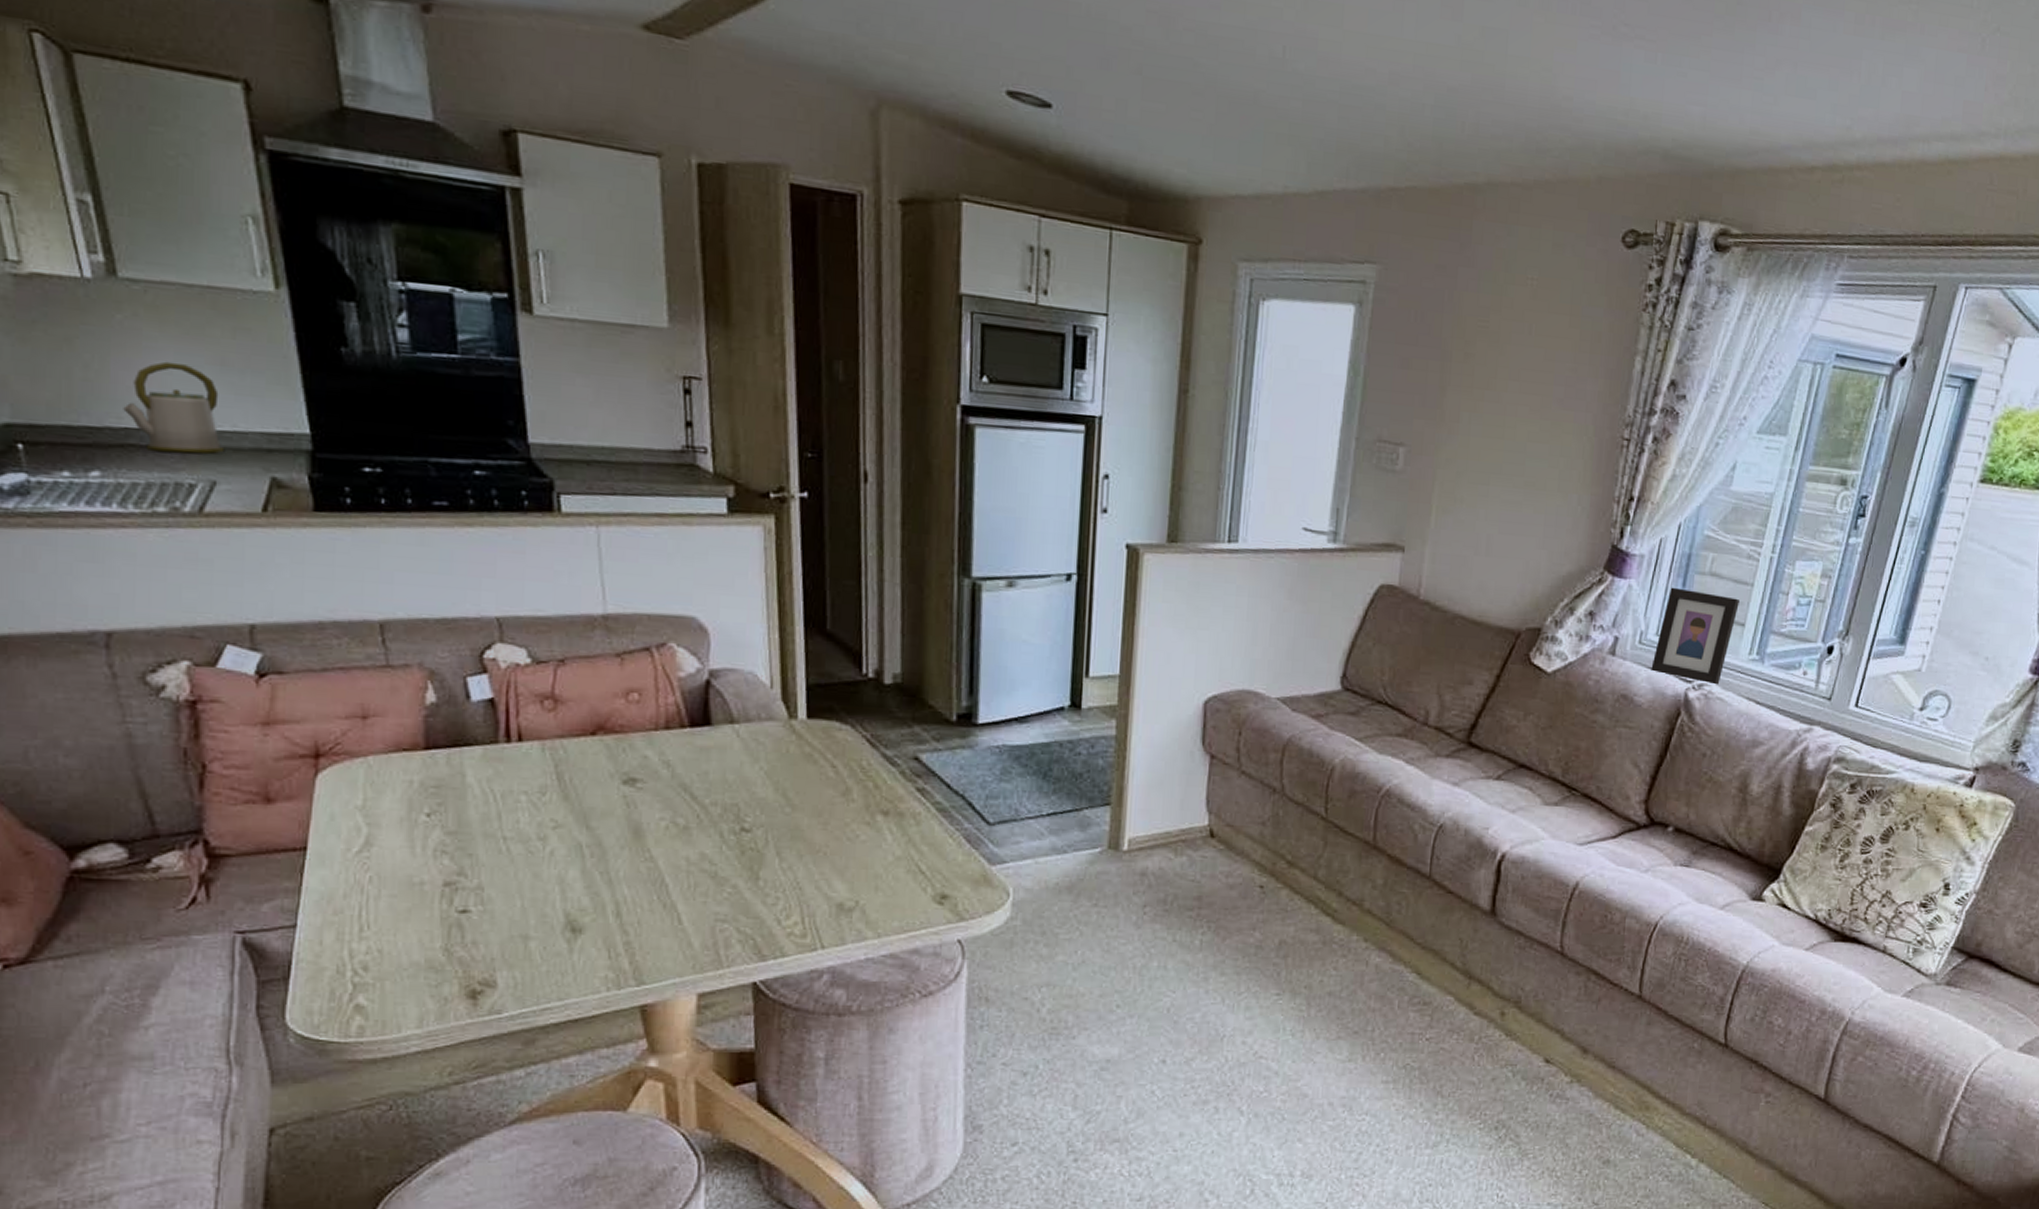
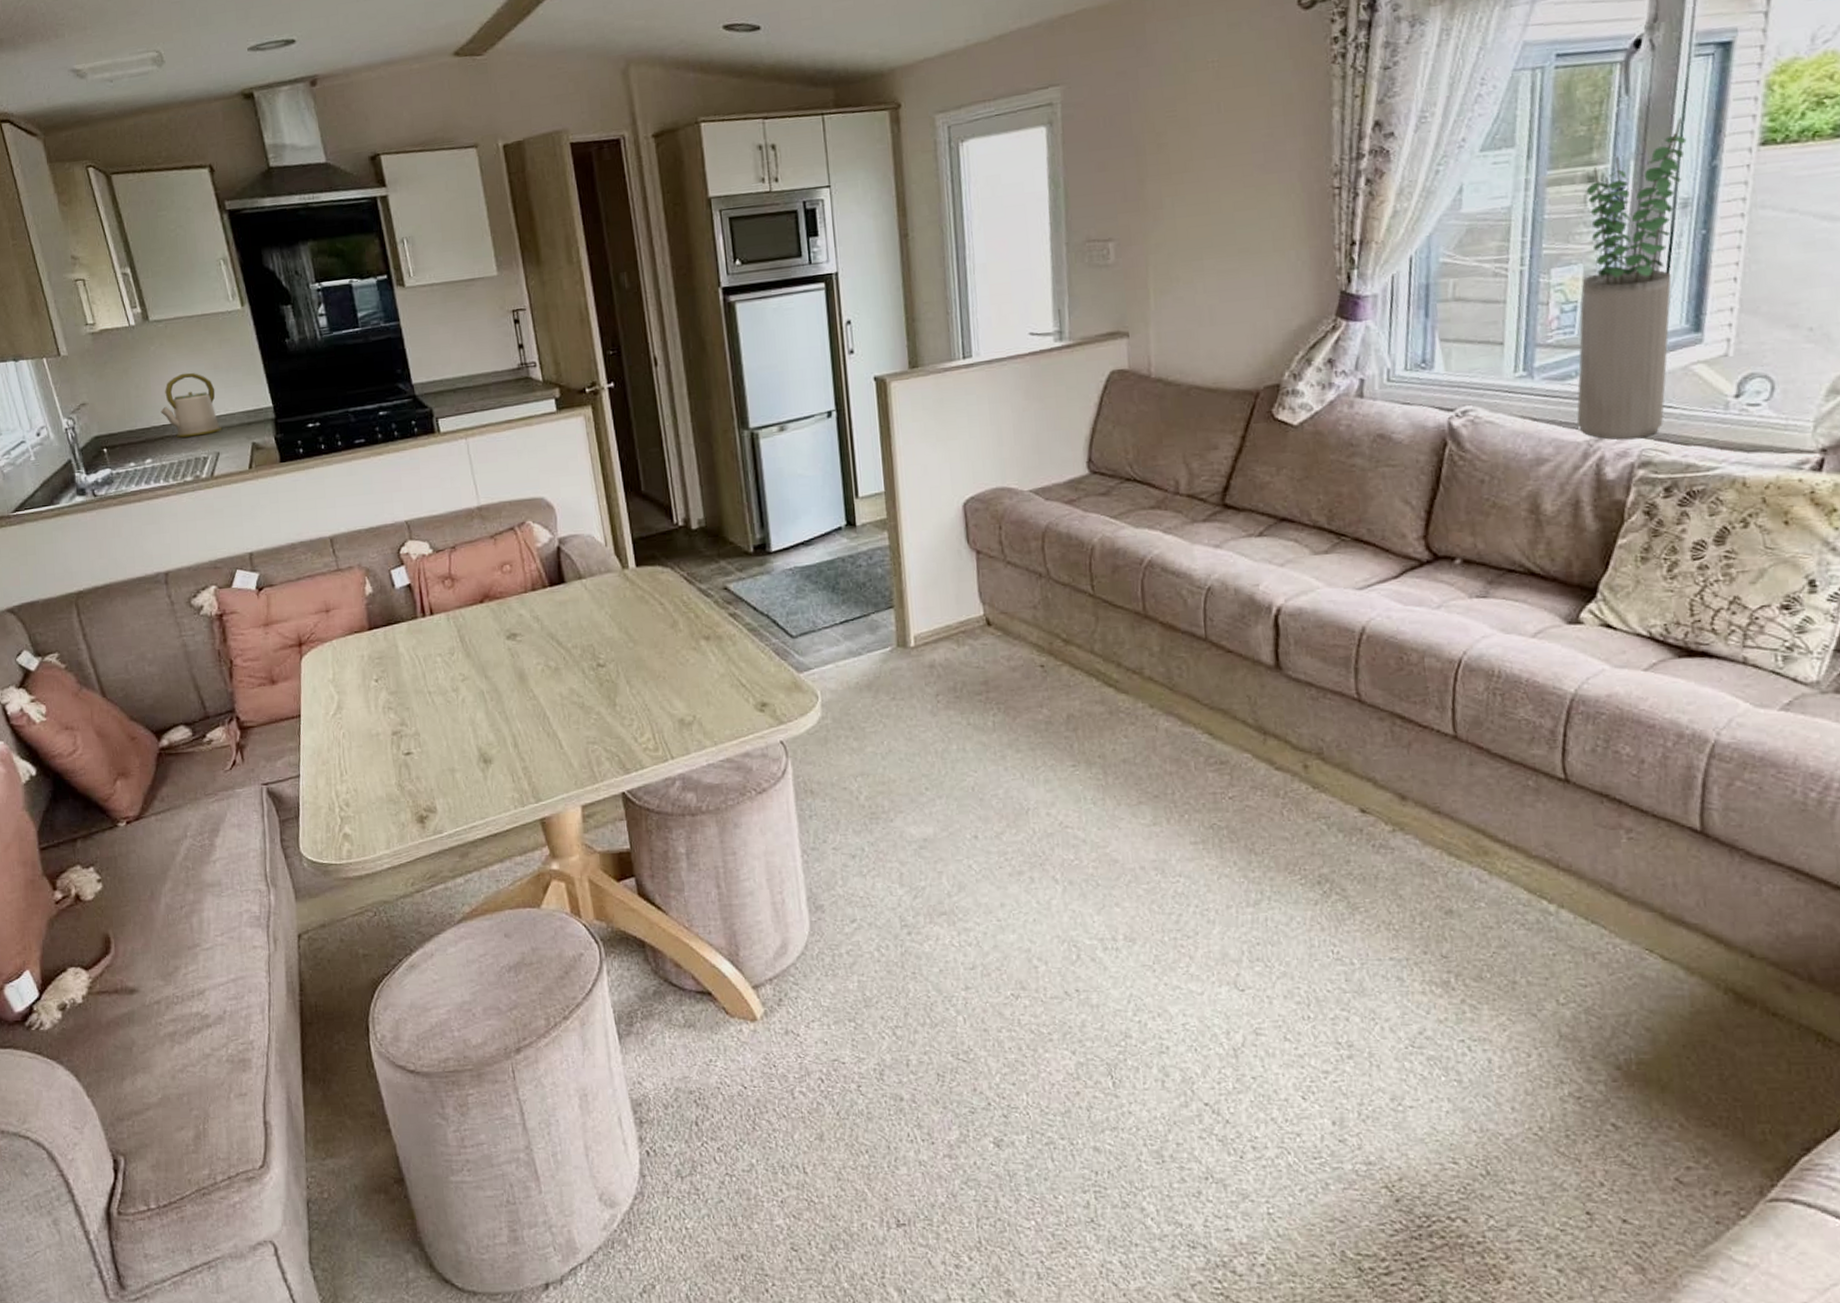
picture frame: present [1651,587,1739,685] -> none [1405,318,1493,409]
vase: none [1792,441,1925,735] -> present [1577,118,1687,440]

